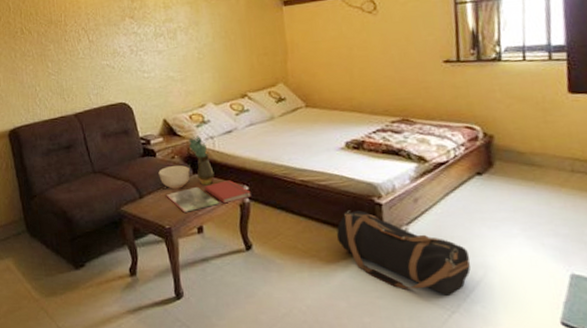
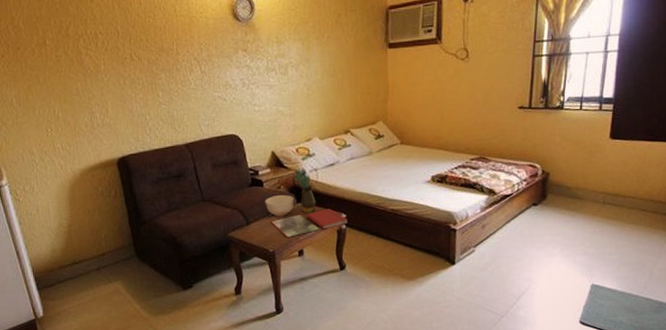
duffel bag: present [336,210,471,296] -> none [417,235,520,304]

